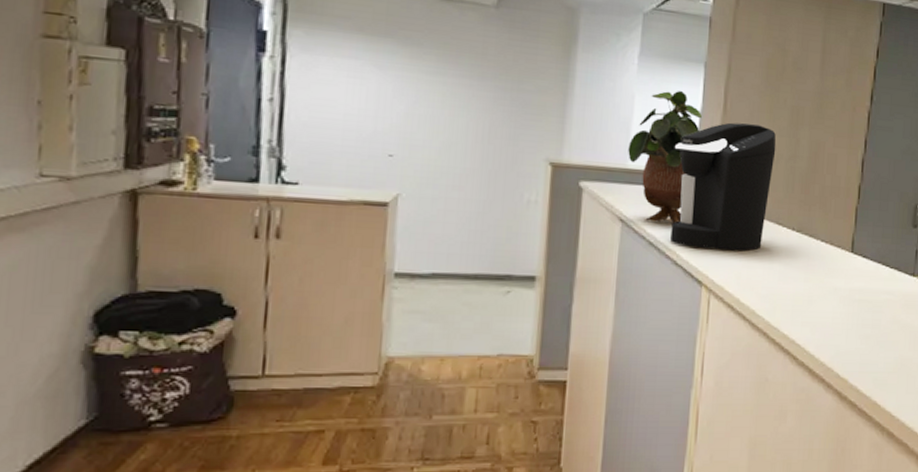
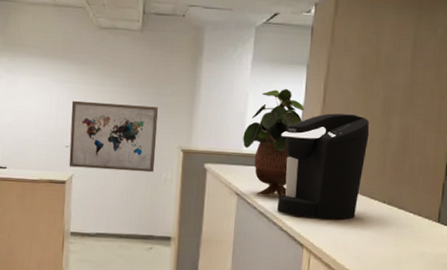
wall art: none [393,93,520,192] -> present [69,100,159,173]

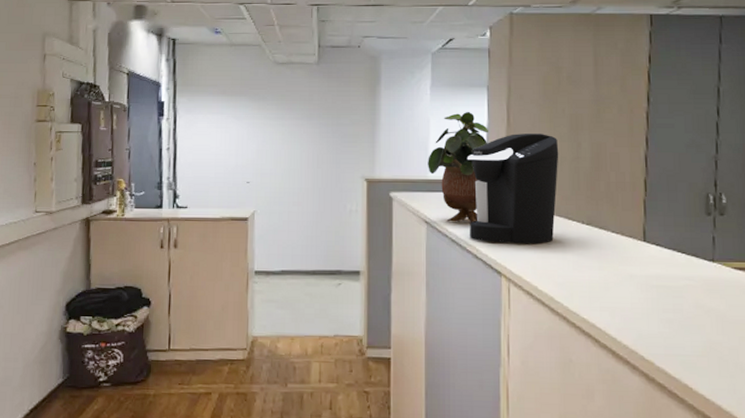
wall art: present [69,100,159,173] -> none [250,136,339,204]

